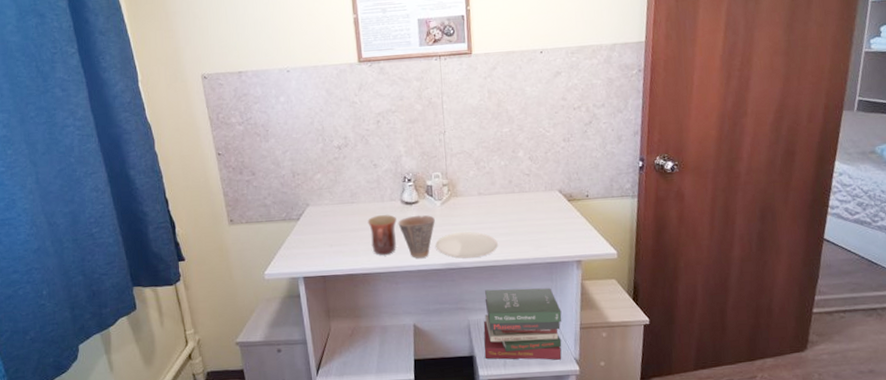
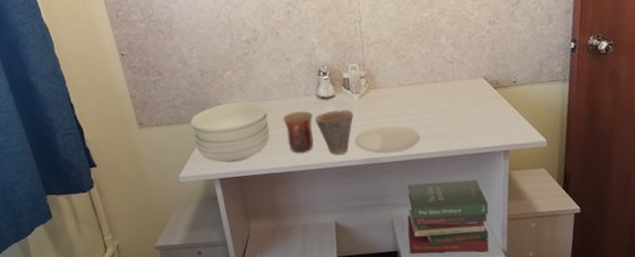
bowl: none [279,203,355,262] -> present [190,101,270,163]

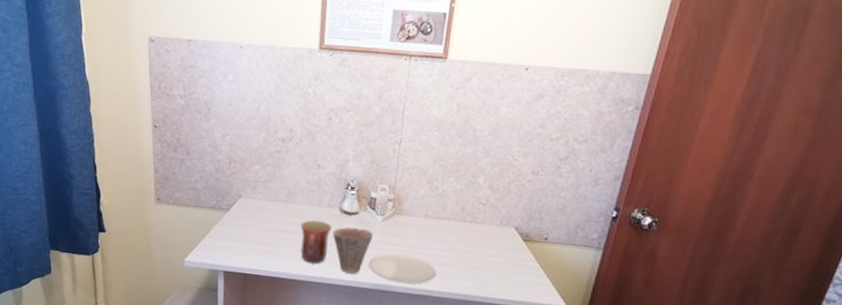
bowl: present [190,101,270,163] -> none [207,197,287,259]

